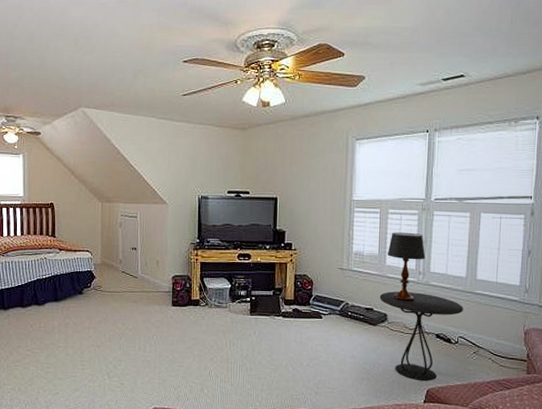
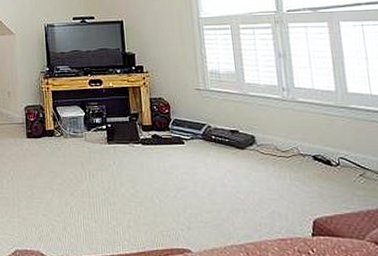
side table: present [379,291,463,382] -> none [243,110,339,211]
table lamp: present [387,232,426,302] -> none [244,47,287,122]

